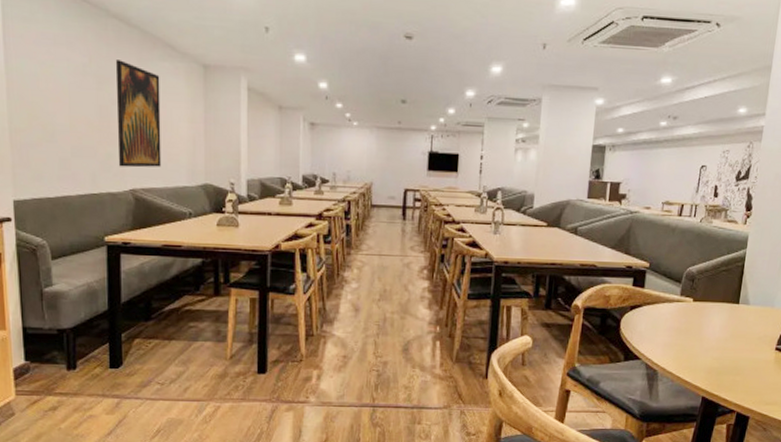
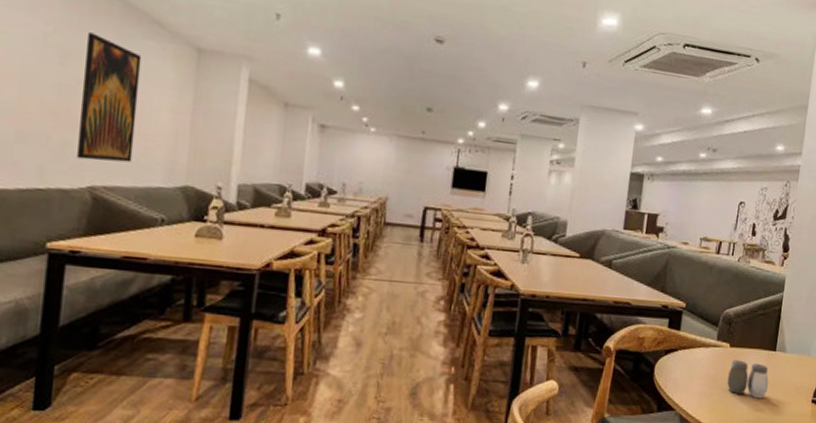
salt and pepper shaker: none [691,313,732,348] -> present [727,360,769,399]

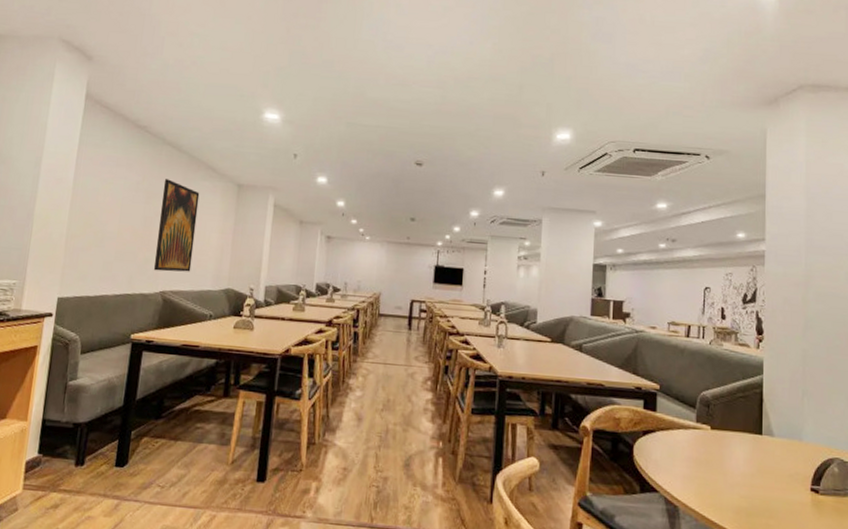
salt and pepper shaker: present [727,360,769,399] -> none [712,443,758,485]

